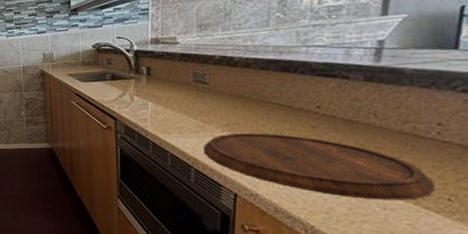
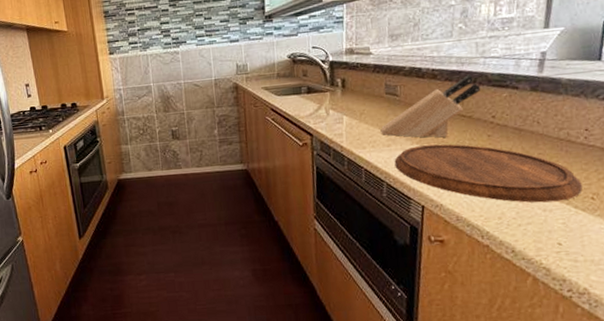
knife block: none [188,63,302,126] -> present [380,74,480,138]

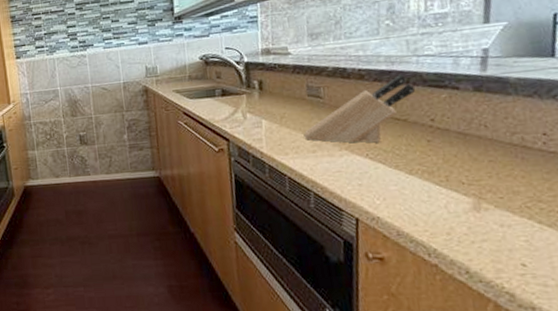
cutting board: present [394,144,582,203] -> none [321,150,546,217]

